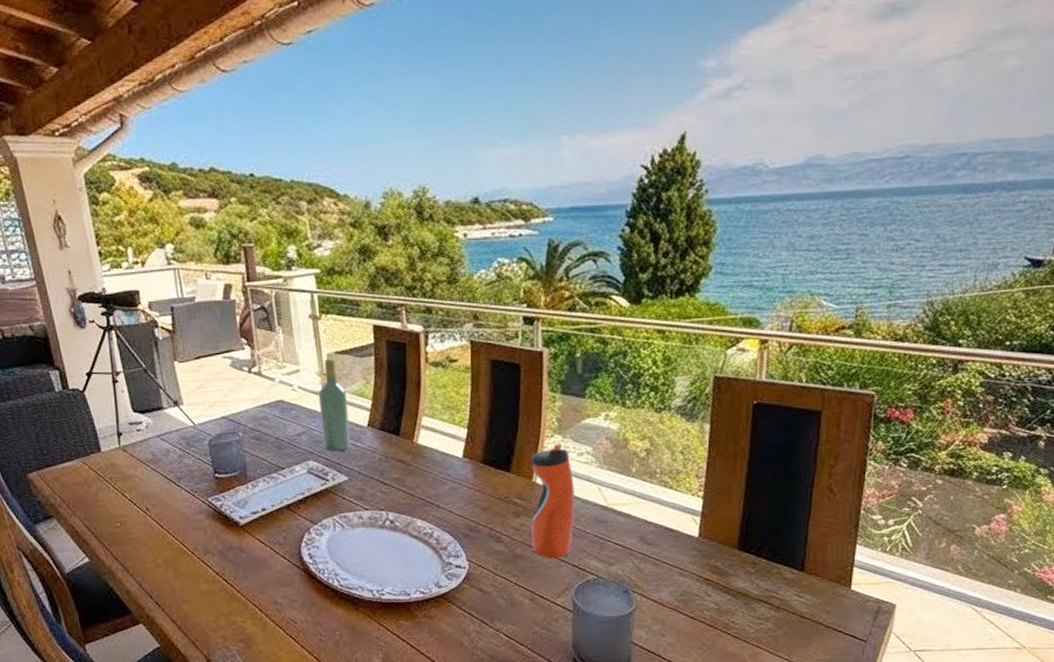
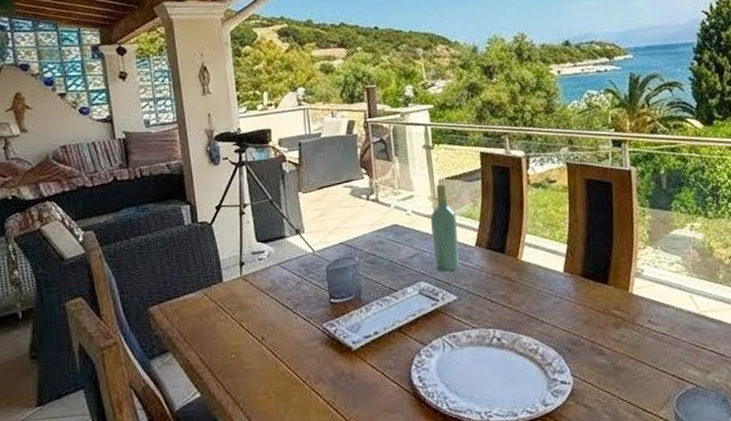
water bottle: present [531,441,574,559] -> none [627,252,671,370]

